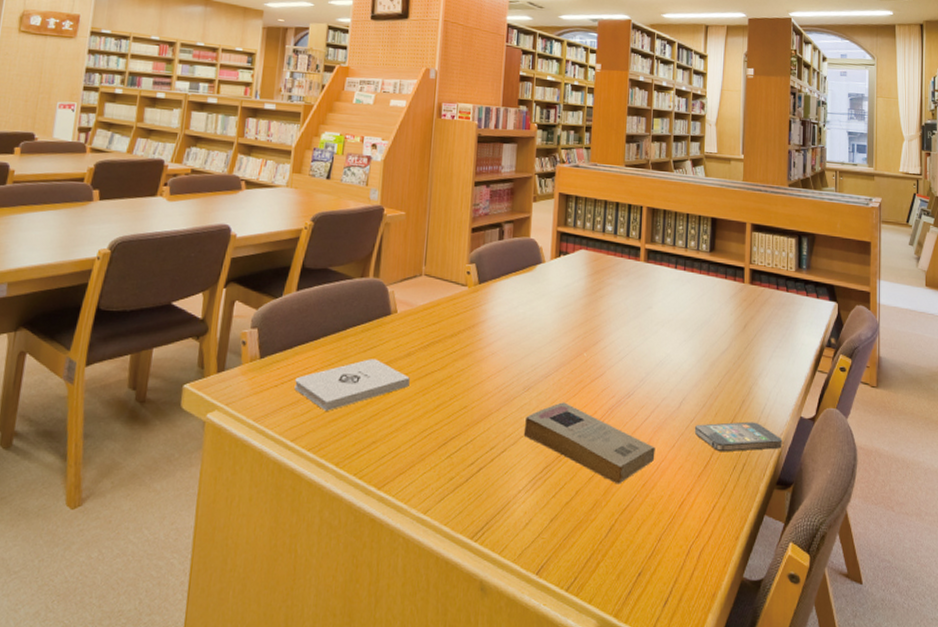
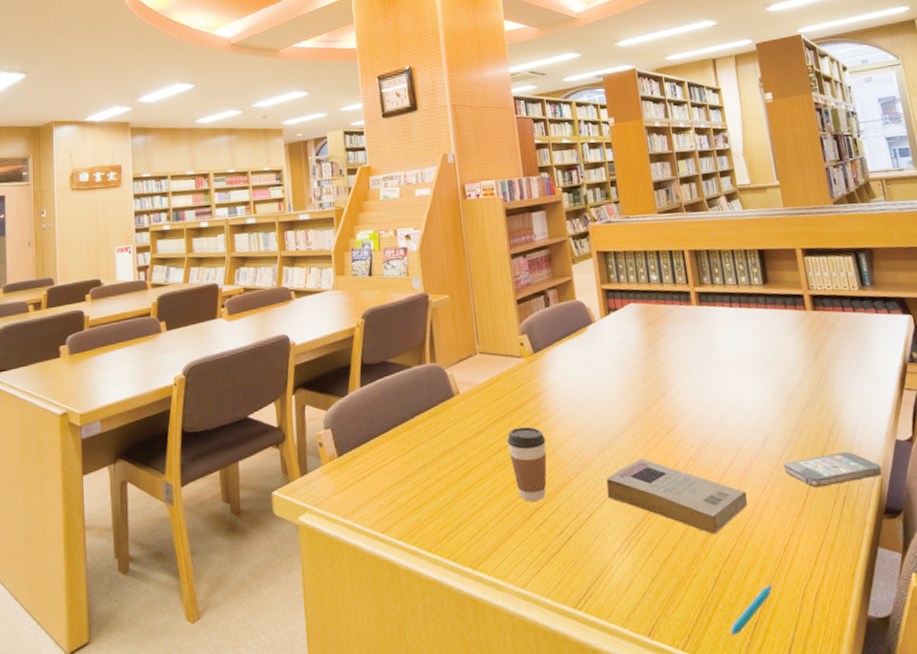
notepad: present [294,359,410,411] -> none [374,442,485,499]
coffee cup: none [435,355,474,430] -> present [507,427,547,502]
pen: none [614,538,662,582] -> present [730,584,773,636]

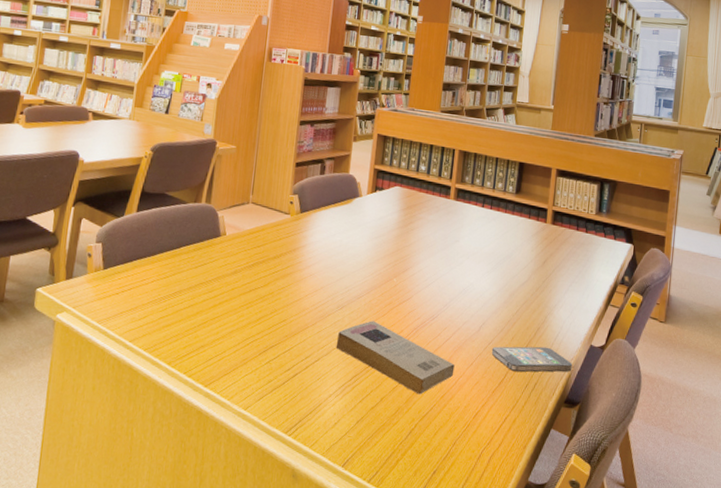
coffee cup: present [507,427,547,502] -> none [258,274,294,340]
pen: present [730,584,773,636] -> none [411,443,456,478]

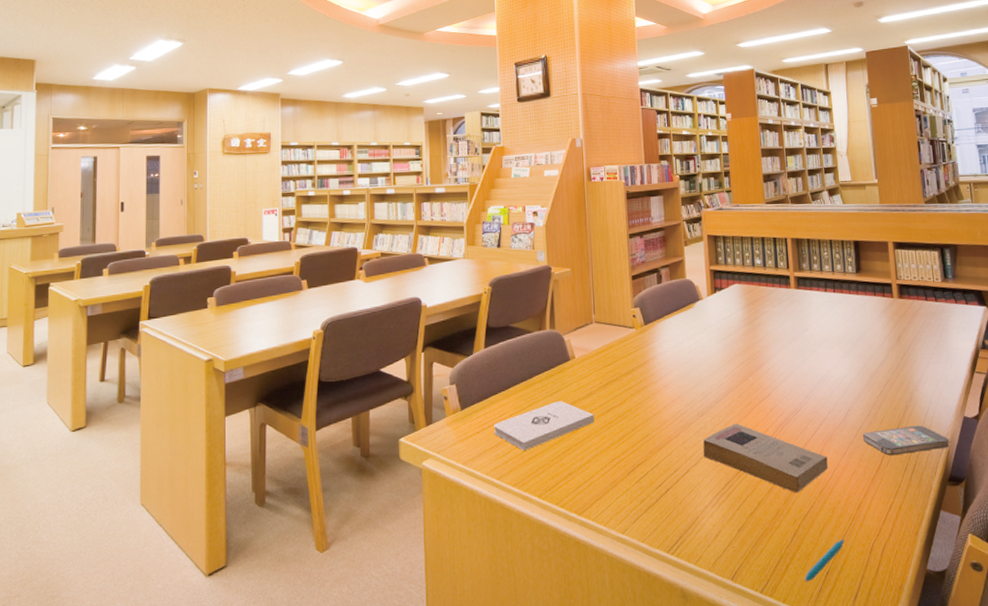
notepad: none [133,274,236,317] -> present [494,401,594,450]
pen: none [411,443,456,478] -> present [804,539,845,582]

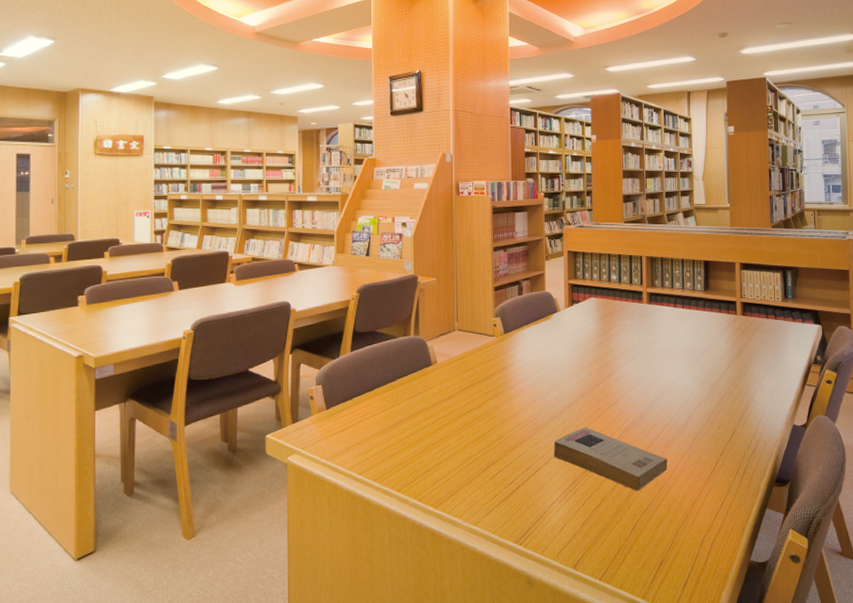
notepad: present [494,401,594,450] -> none [357,403,453,448]
pen: present [804,539,845,582] -> none [640,533,678,571]
smartphone: present [862,425,950,456] -> none [700,432,779,459]

